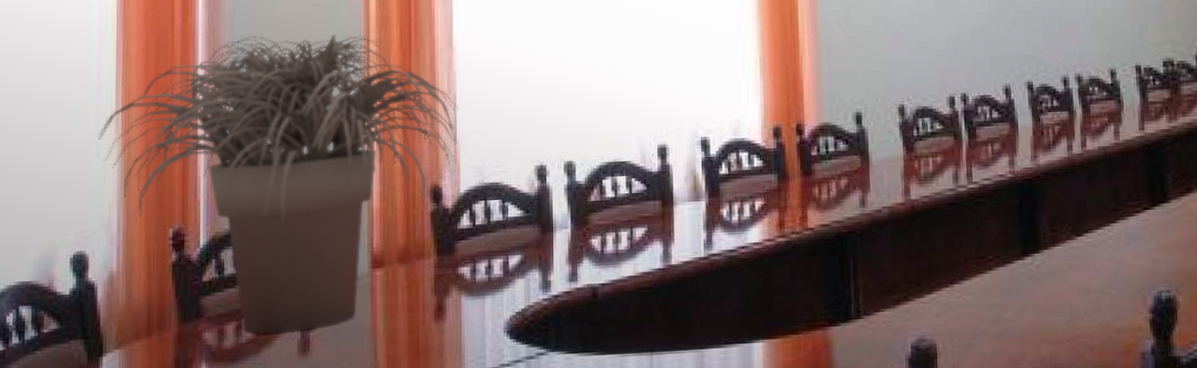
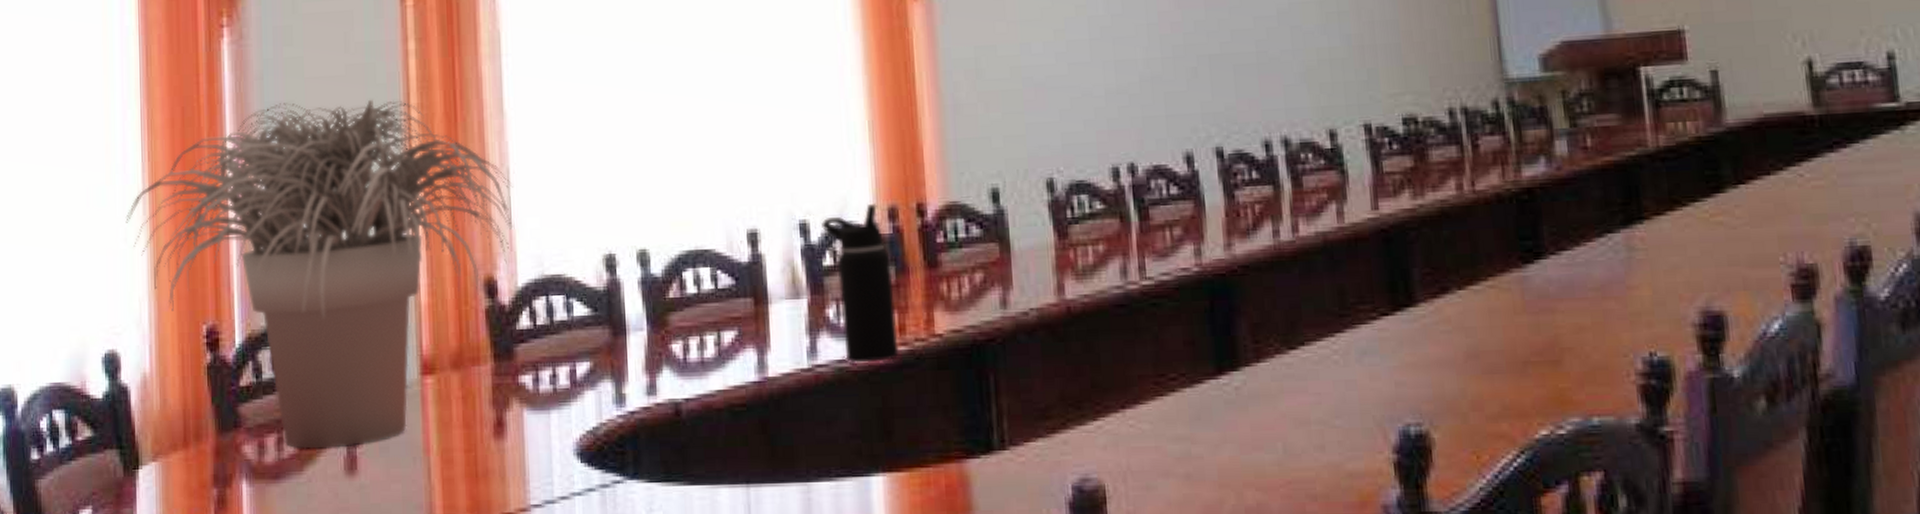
water bottle: none [718,125,779,252] -> present [820,204,899,363]

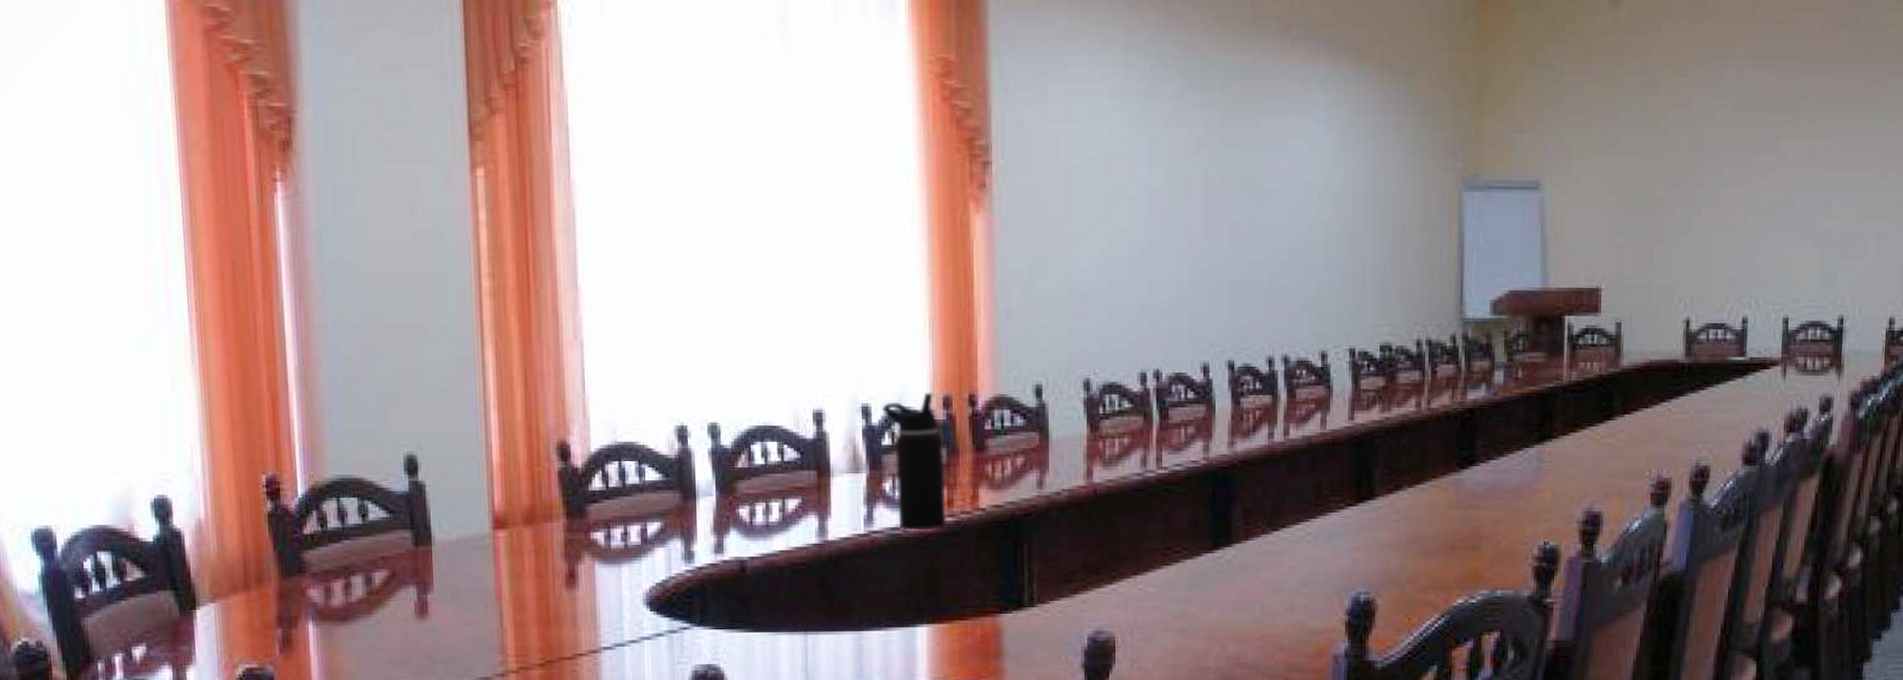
potted plant: present [125,99,513,449] -> none [172,263,587,594]

